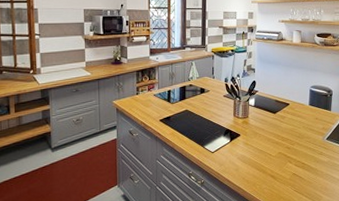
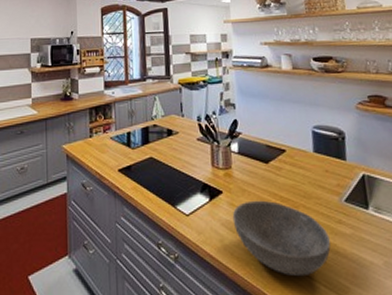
bowl: none [246,140,313,192] -> present [232,200,331,277]

